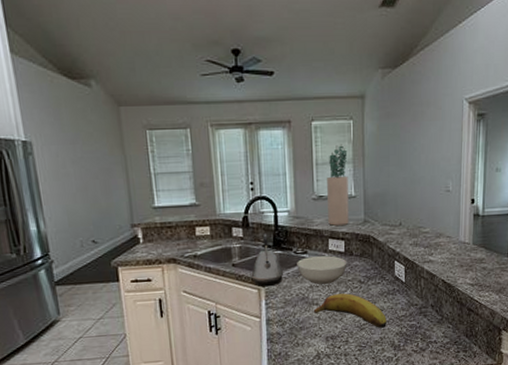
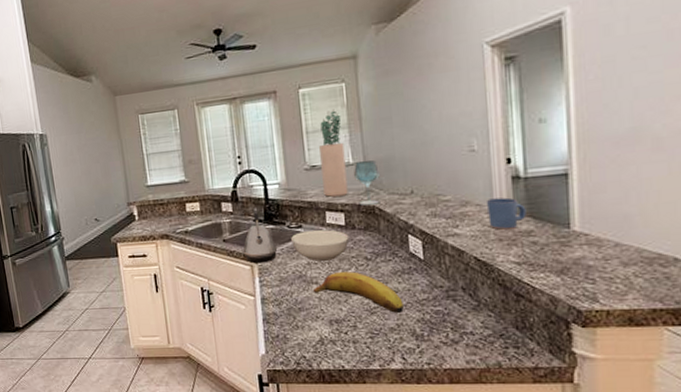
wine glass: none [354,194,377,235] -> present [353,160,381,206]
mug: none [455,231,481,258] -> present [487,197,527,230]

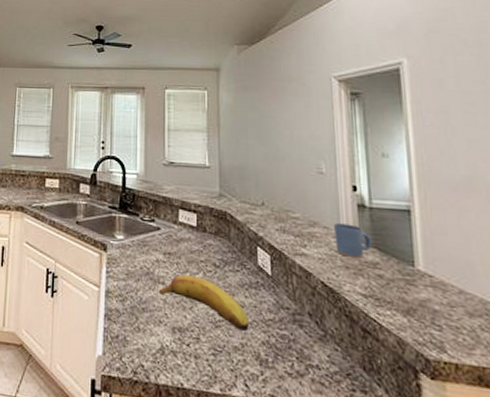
kettle: present [242,208,278,264] -> none [94,194,129,253]
bowl: present [291,229,349,262] -> none [143,226,200,262]
vase: present [319,109,348,198] -> none [179,112,202,197]
wine glass: present [353,160,381,206] -> none [208,166,235,211]

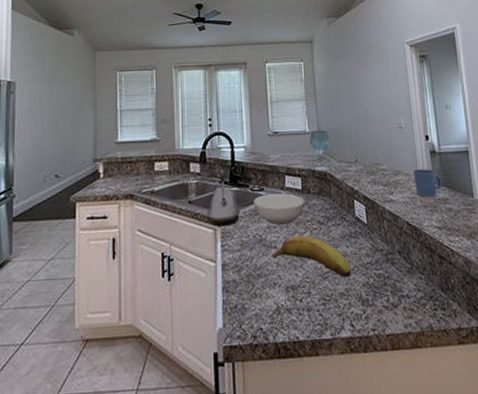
kettle: none [94,194,129,253] -> present [207,169,241,227]
bowl: none [143,226,200,262] -> present [253,193,305,226]
wine glass: none [208,166,235,211] -> present [309,130,332,172]

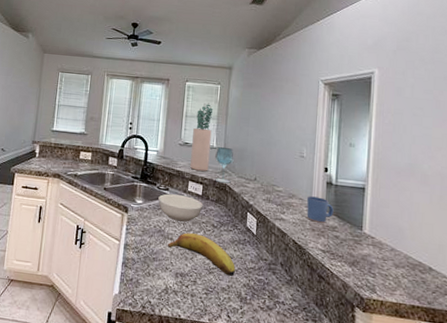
kettle: present [207,169,241,227] -> none [118,167,146,215]
vase: none [281,83,305,163] -> present [190,103,214,172]

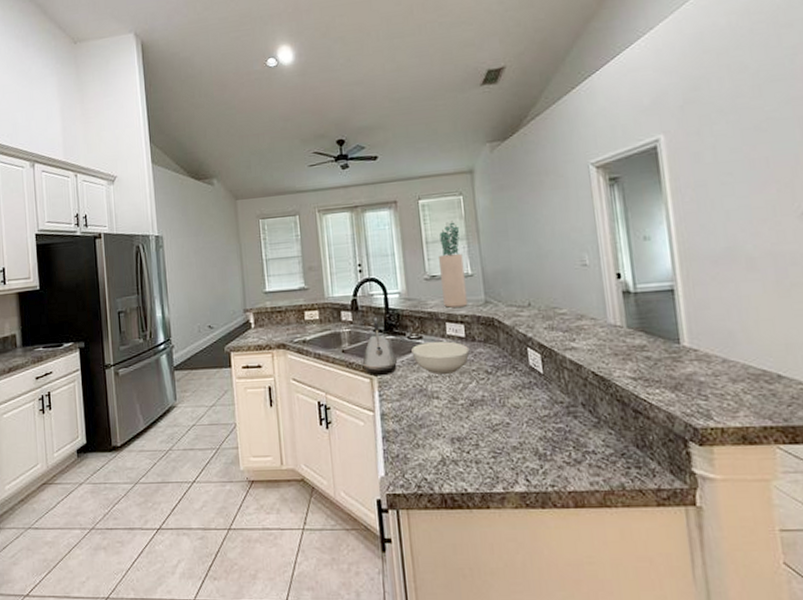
kettle: none [118,167,146,215] -> present [362,317,398,377]
fruit: present [167,233,235,276] -> none [433,386,526,430]
wine glass: present [214,147,235,184] -> none [472,272,499,318]
mug: present [306,196,334,223] -> none [601,312,639,344]

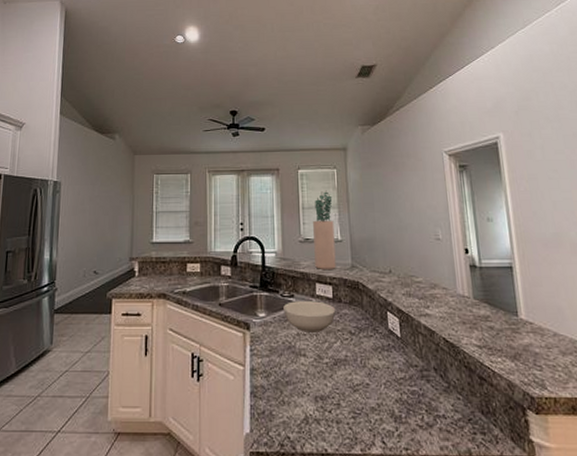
kettle: present [362,317,398,377] -> none [237,274,270,331]

